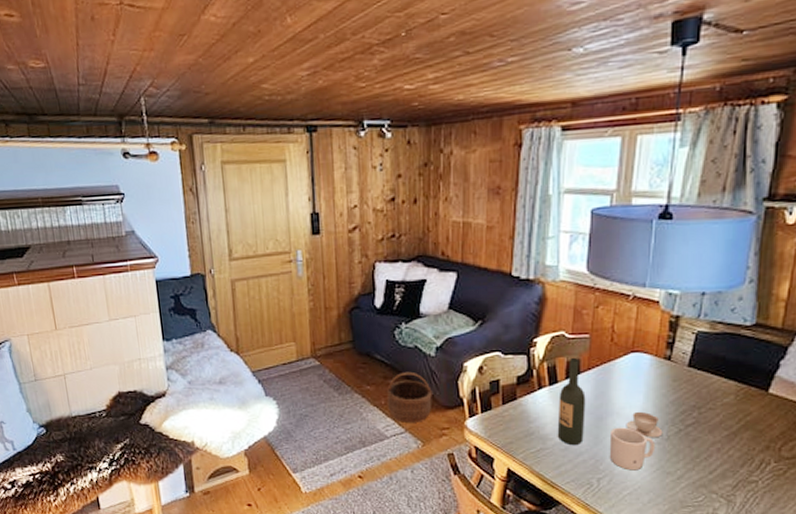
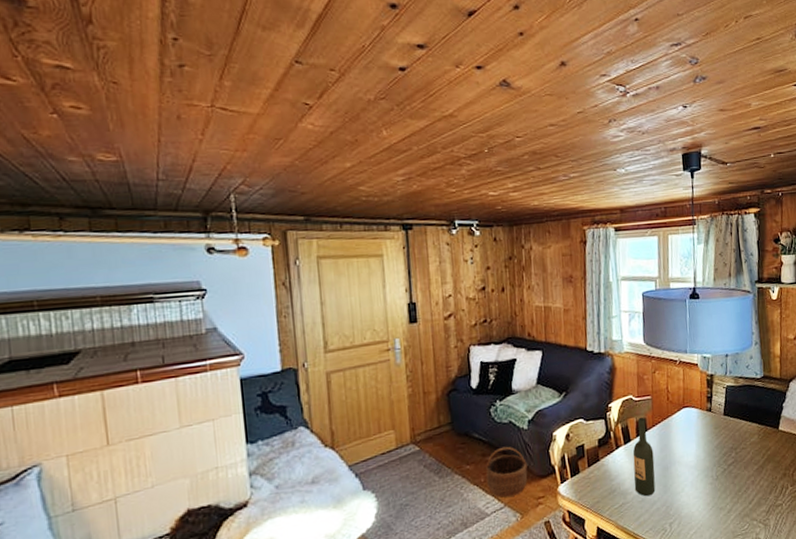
mug: present [609,427,656,471] -> none [674,473,710,512]
teacup: present [626,411,663,438] -> none [685,457,713,480]

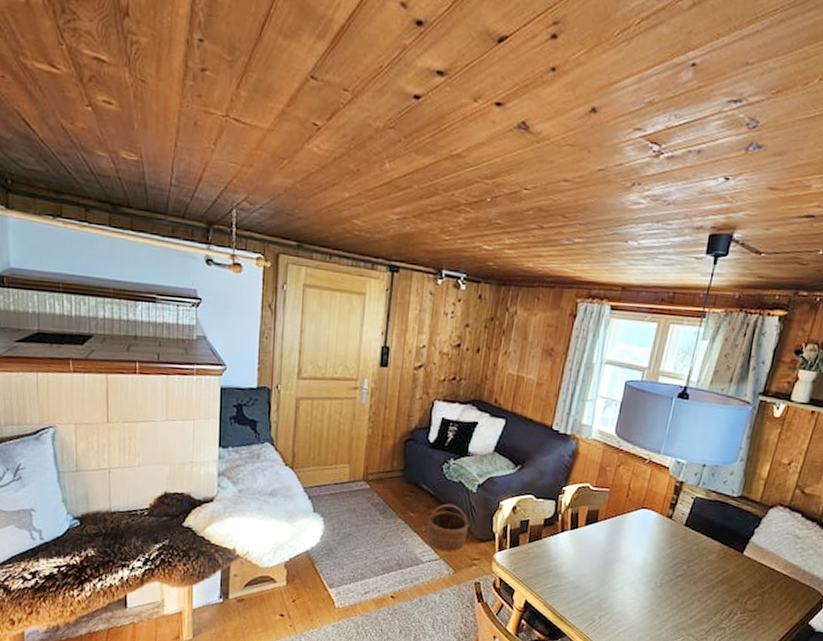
wine bottle: present [633,418,656,497] -> none [571,508,600,585]

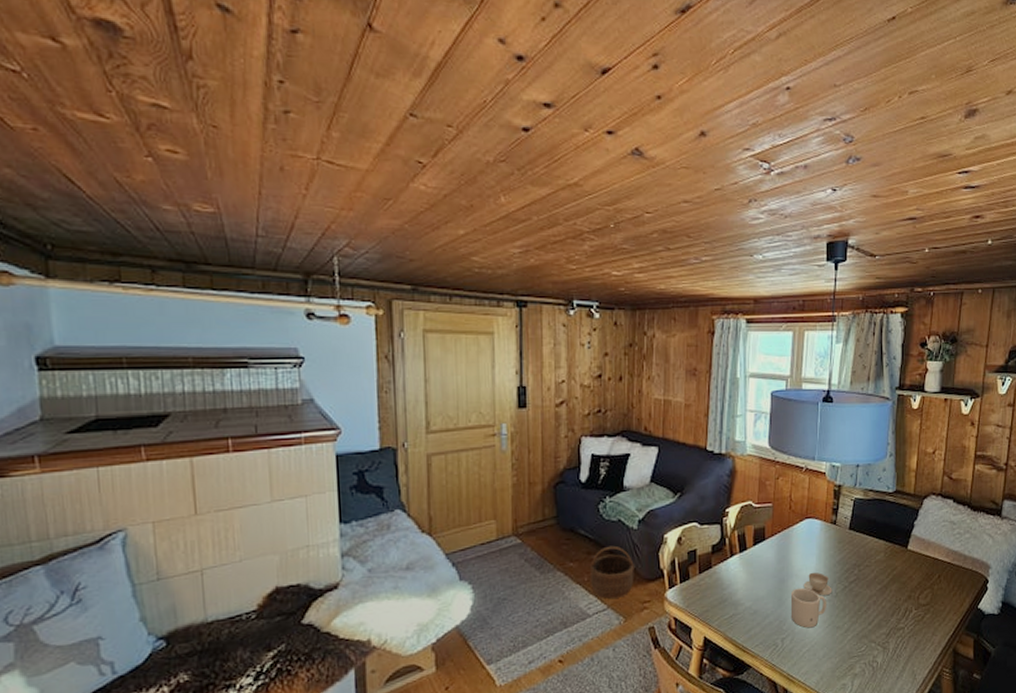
mug: none [612,572,651,611] -> present [790,587,827,629]
teacup: none [629,560,658,585] -> present [803,572,832,596]

